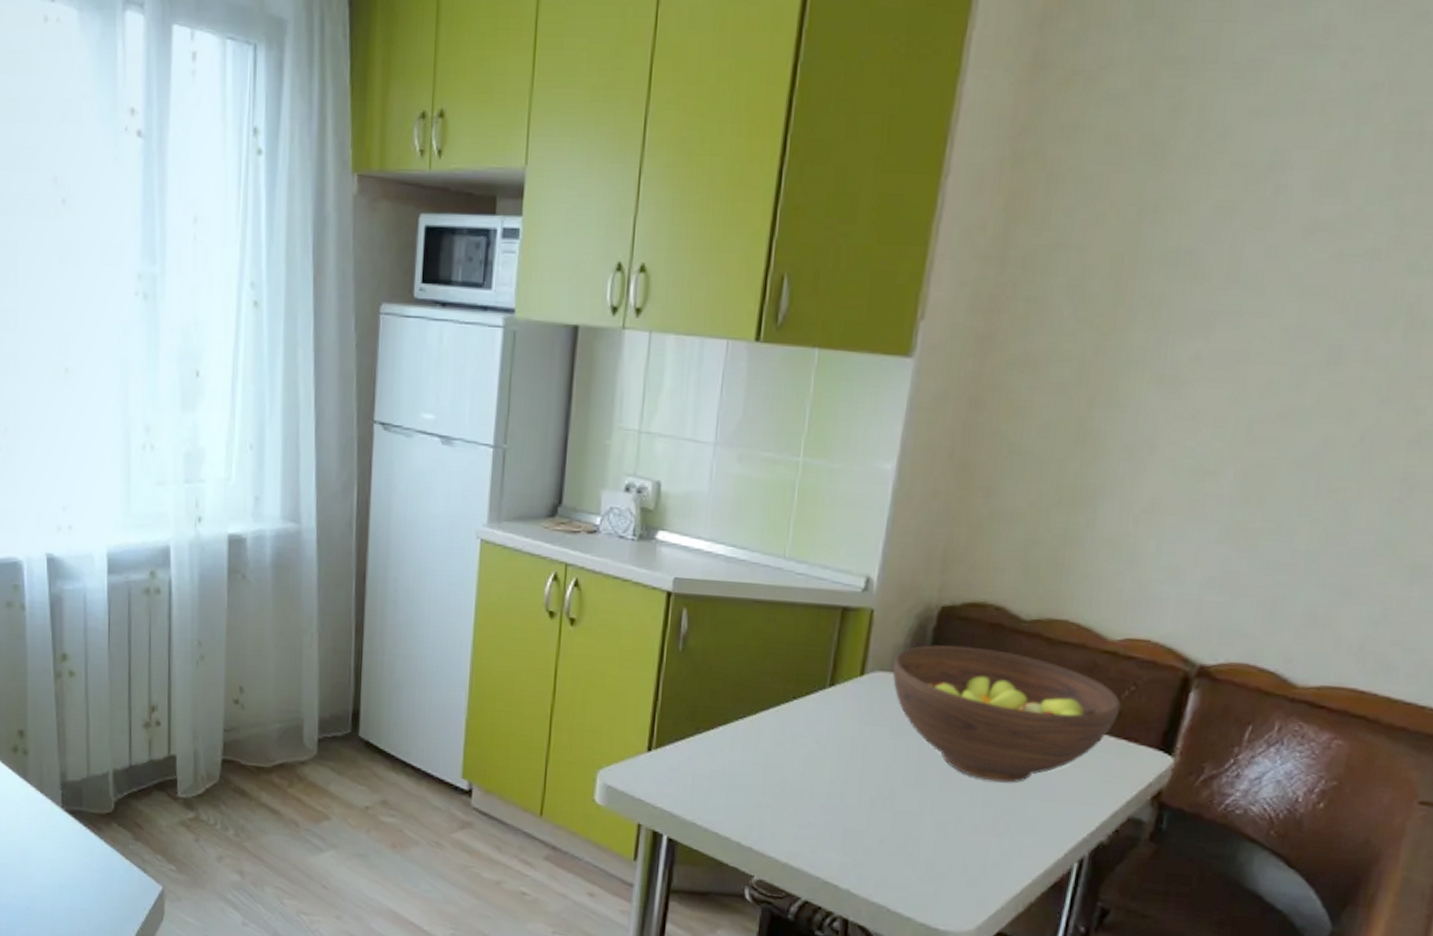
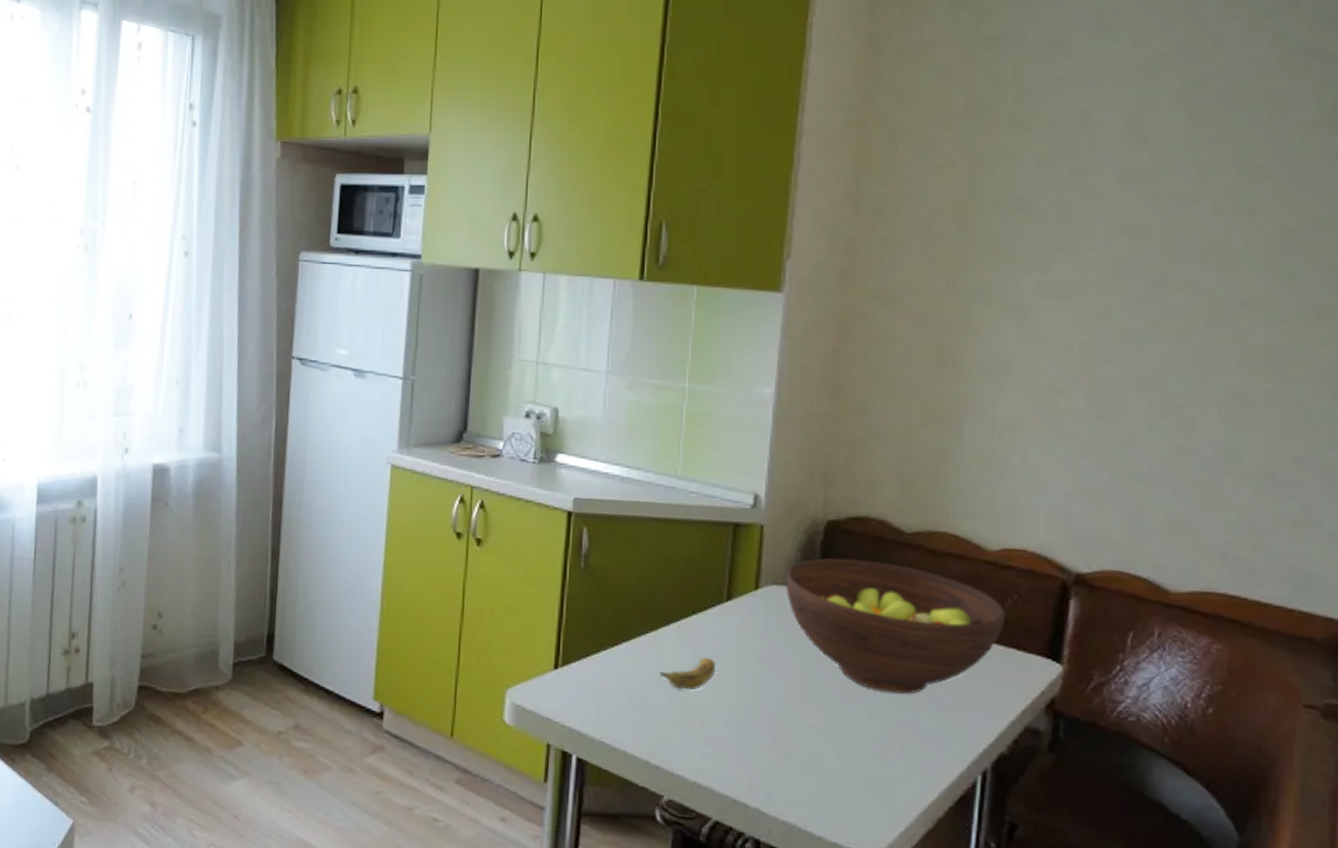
banana: none [756,742,814,775] -> present [659,657,715,691]

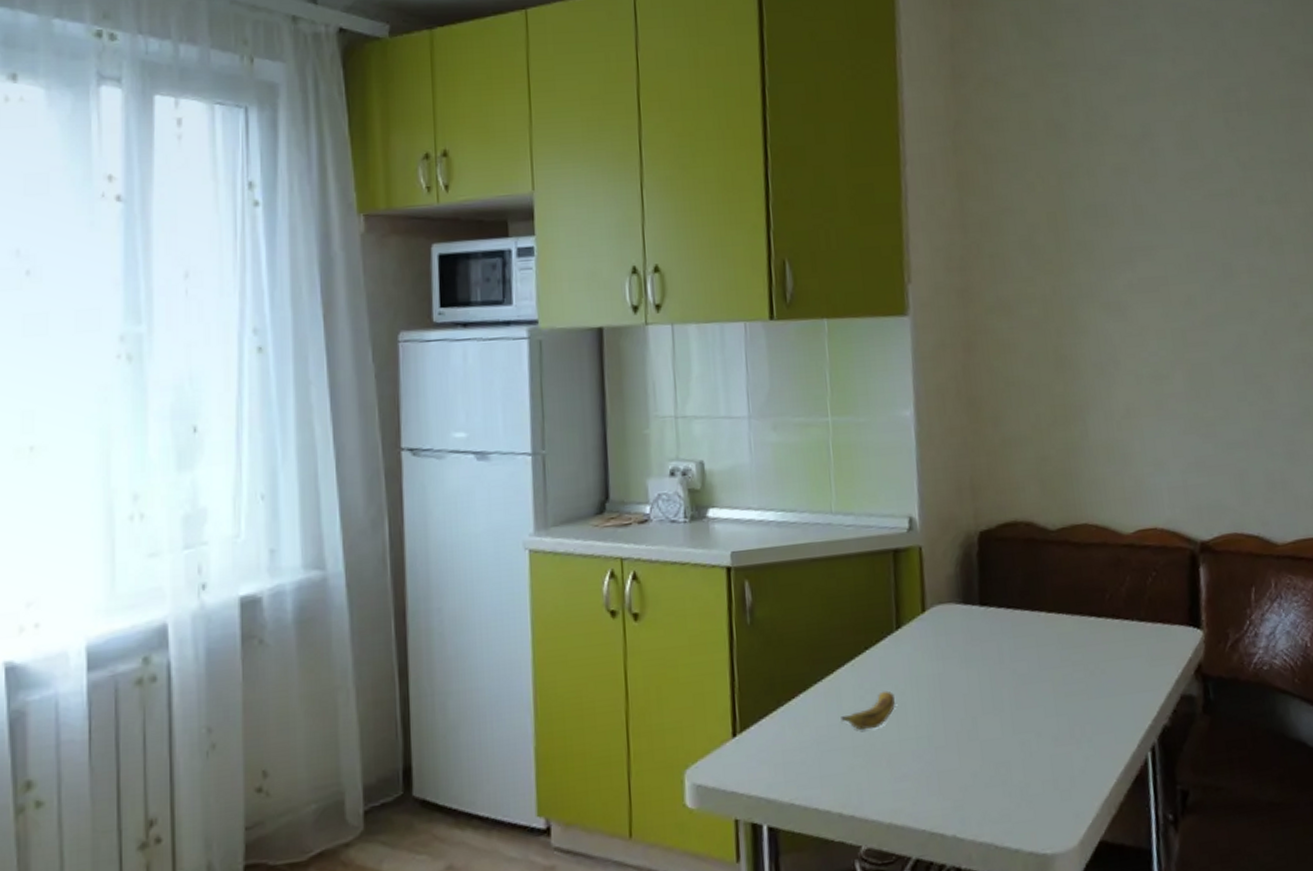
fruit bowl: present [785,558,1006,694] -> none [949,562,1149,690]

